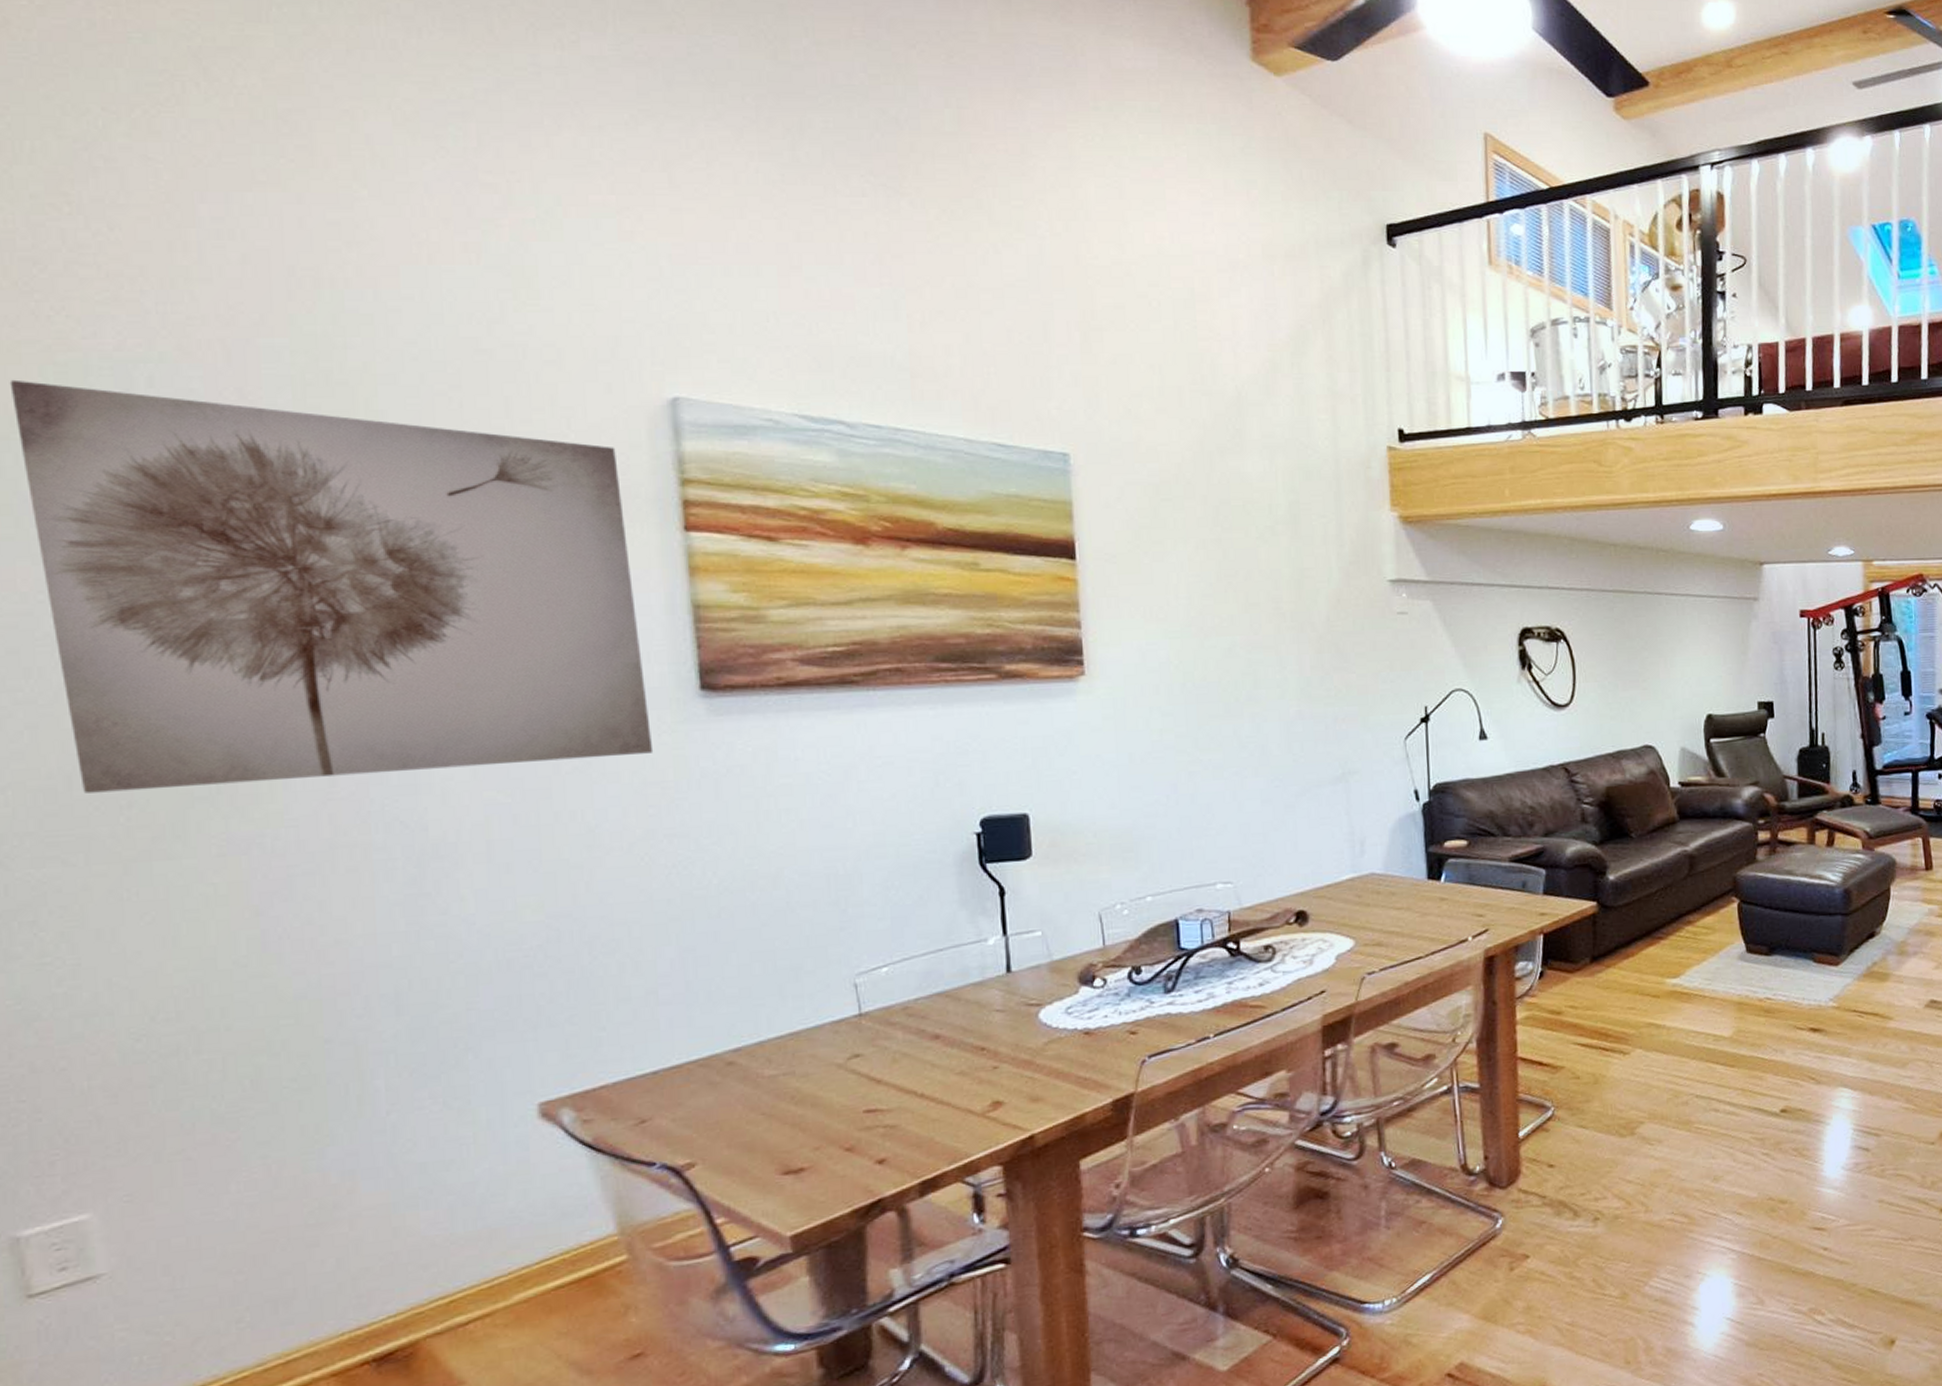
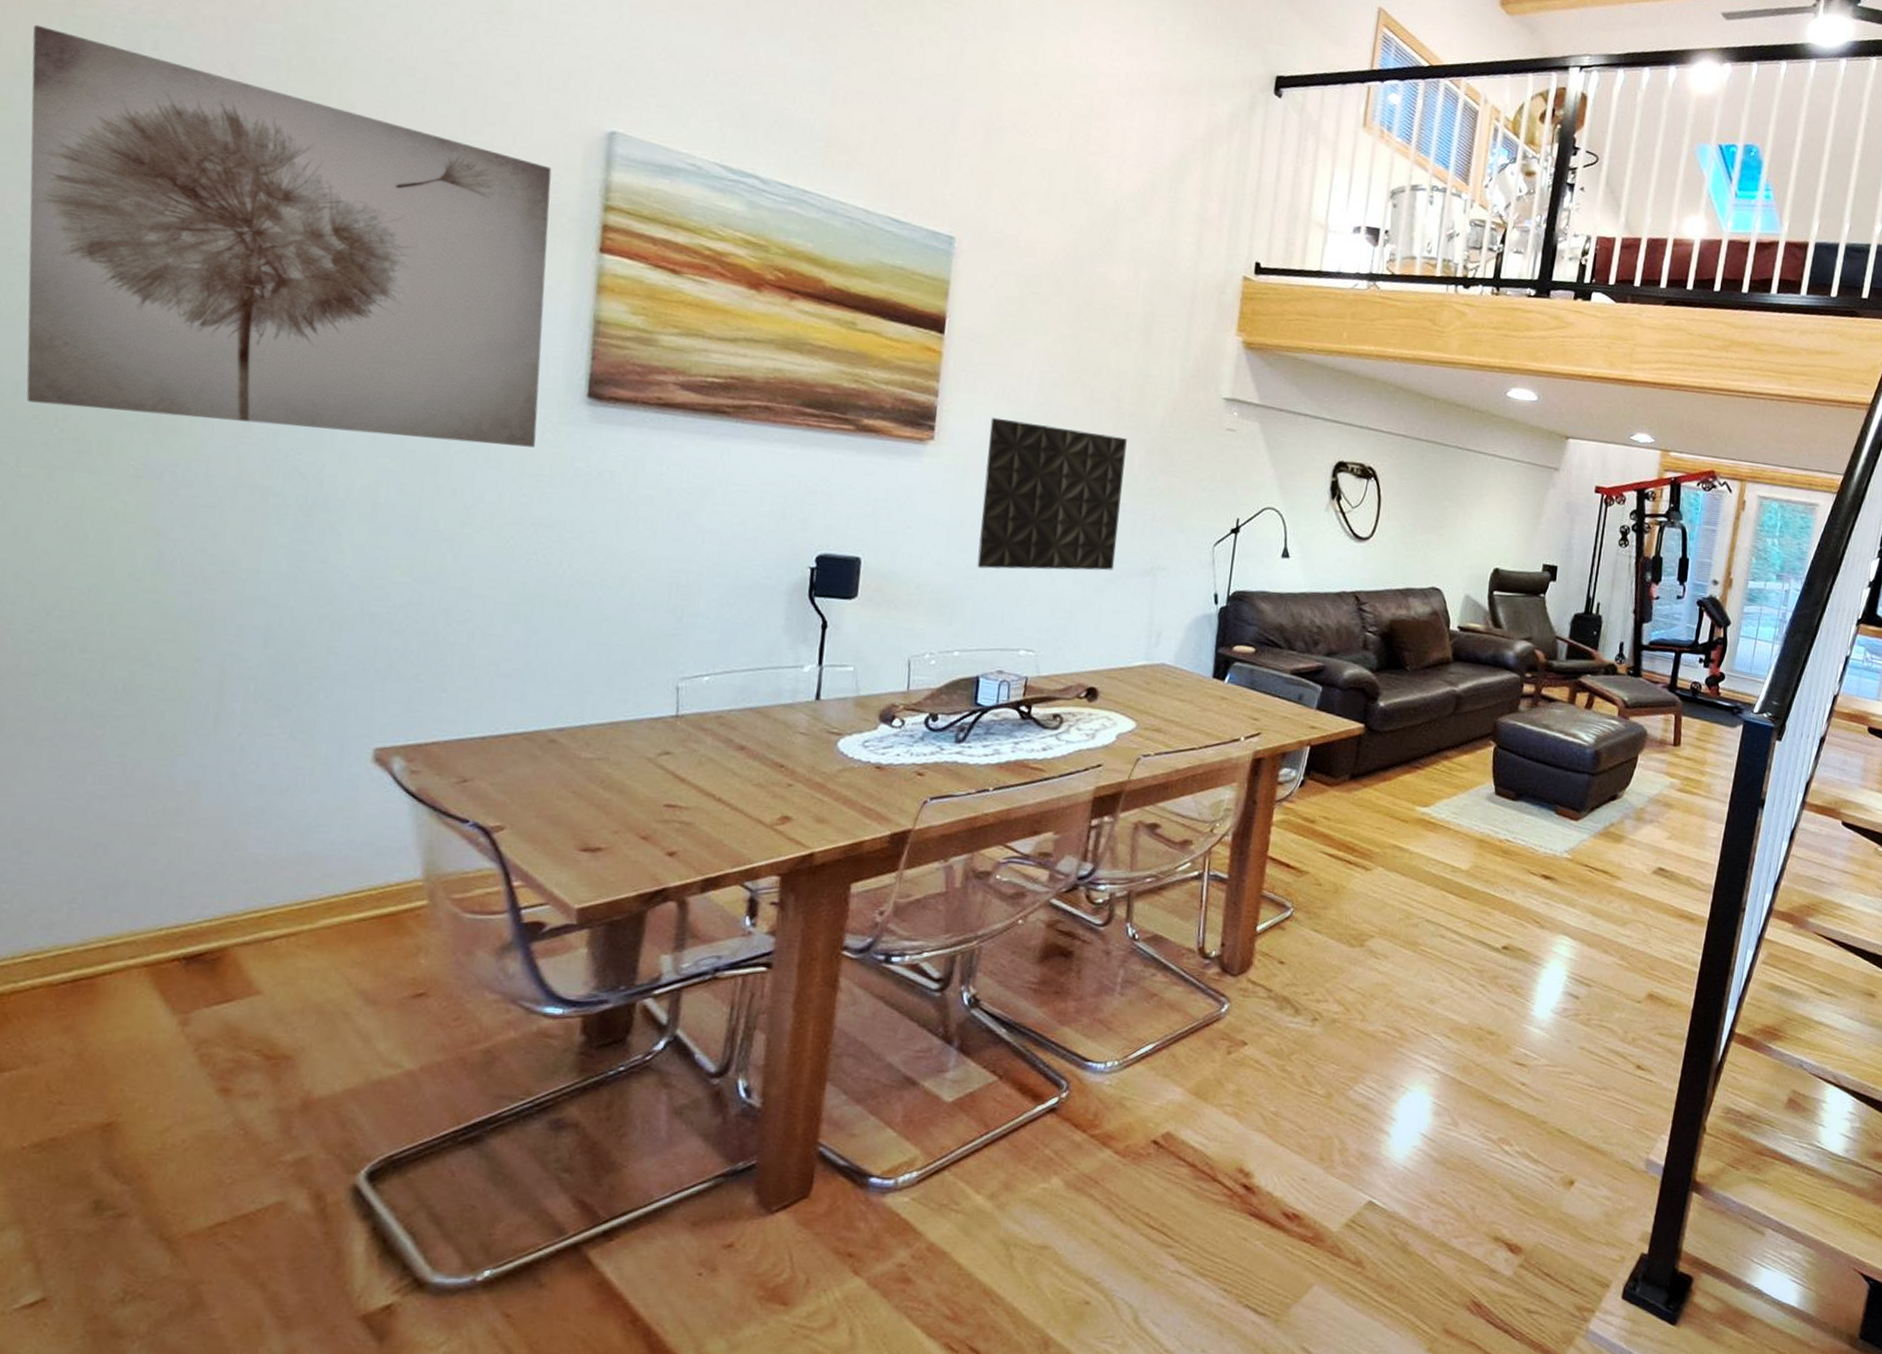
wall panel: none [1142,639,1303,804] -> present [977,417,1127,571]

